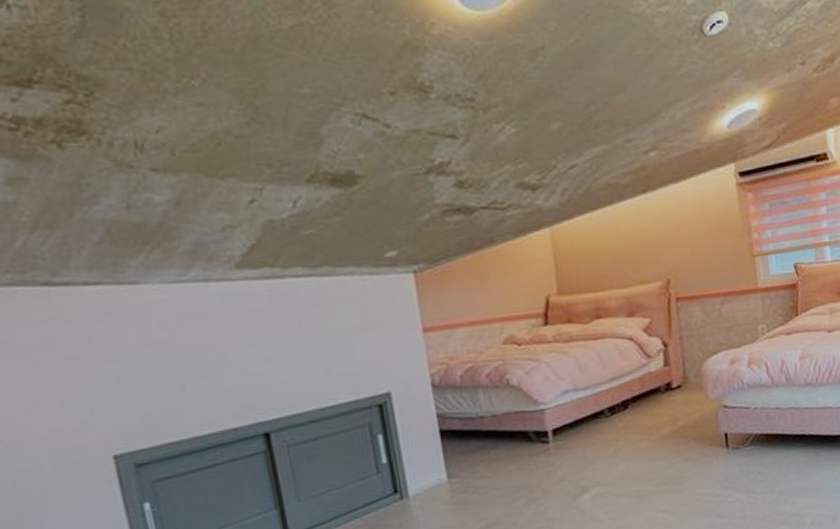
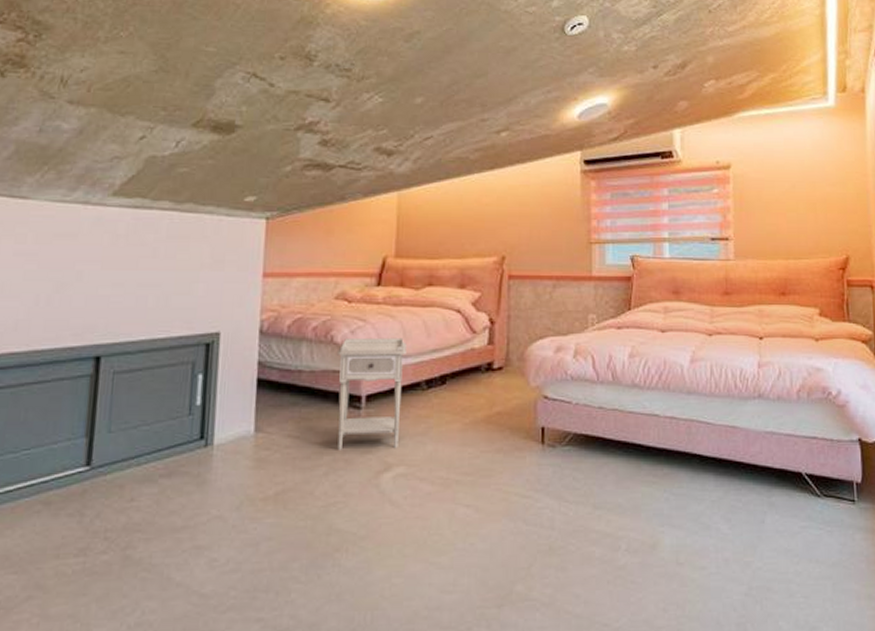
nightstand: none [515,371,591,482] -> present [336,337,406,450]

